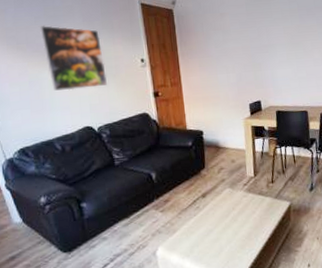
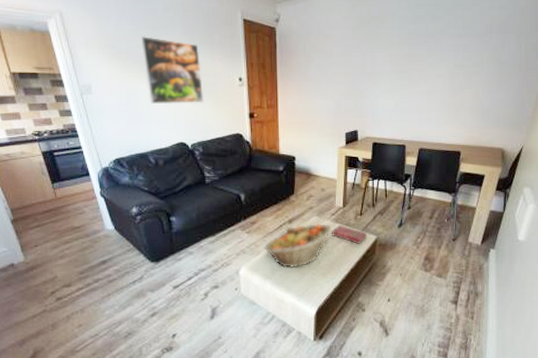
fruit basket: none [179,194,246,244] -> present [264,223,333,268]
book: none [245,194,280,212] -> present [332,225,367,244]

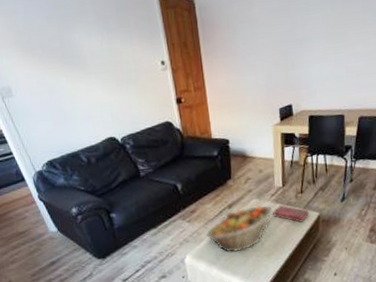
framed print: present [140,35,203,105] -> none [52,26,127,100]

